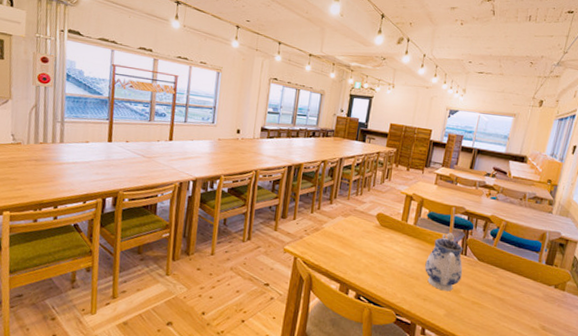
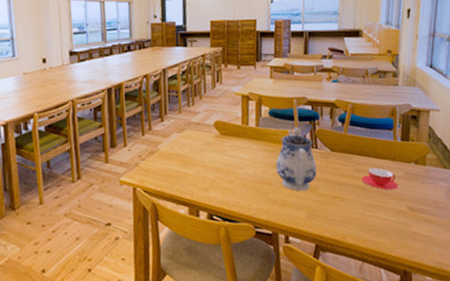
teacup: none [502,283,535,308] -> present [362,167,398,191]

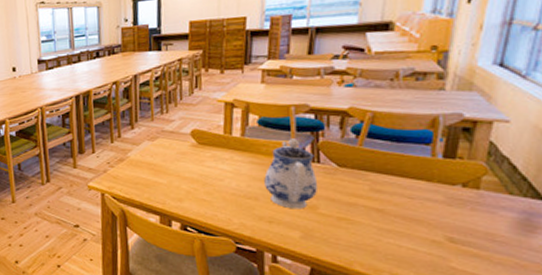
teacup: present [362,167,398,191] -> none [380,188,433,216]

